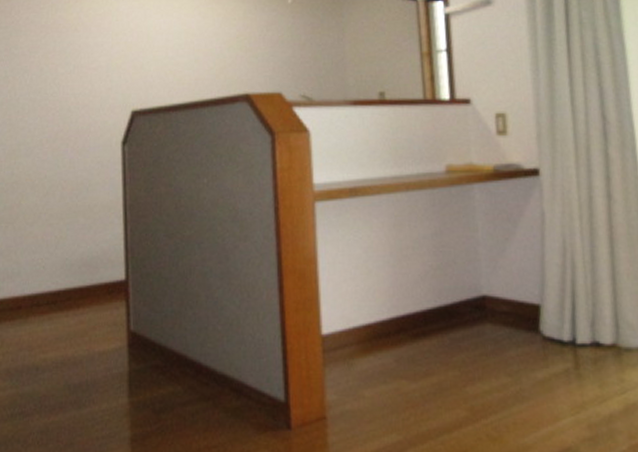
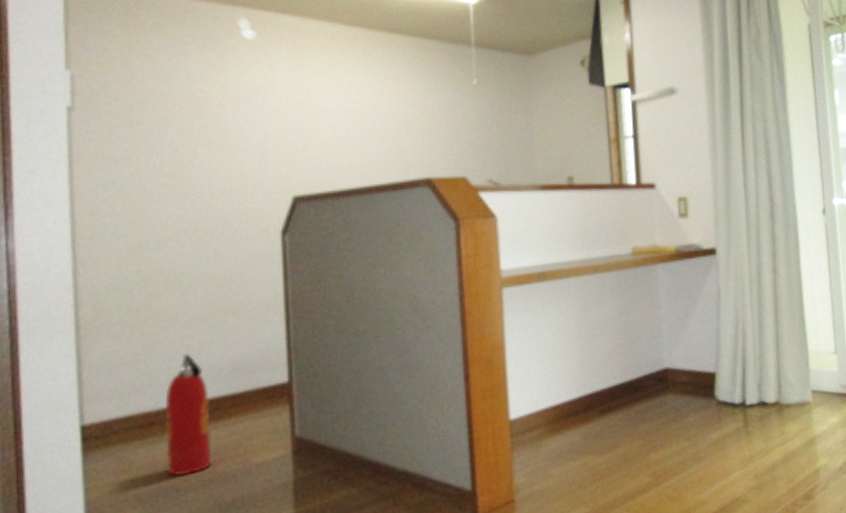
fire extinguisher: none [29,248,64,357] -> present [166,354,212,477]

